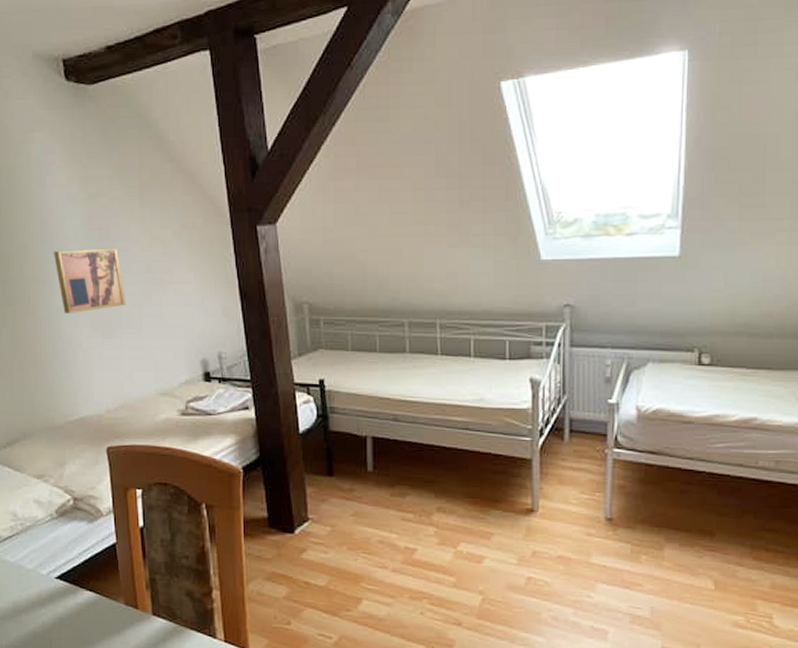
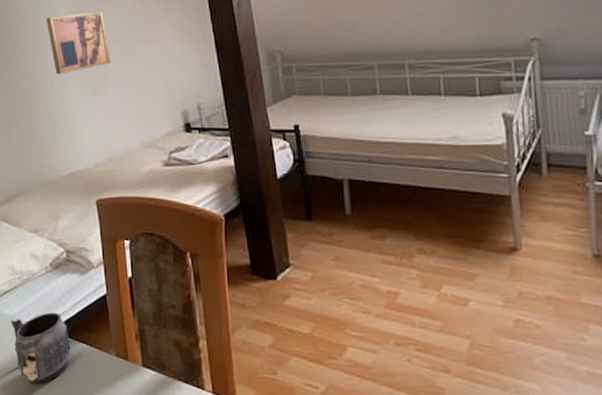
mug: none [12,559,77,631] -> present [11,312,71,384]

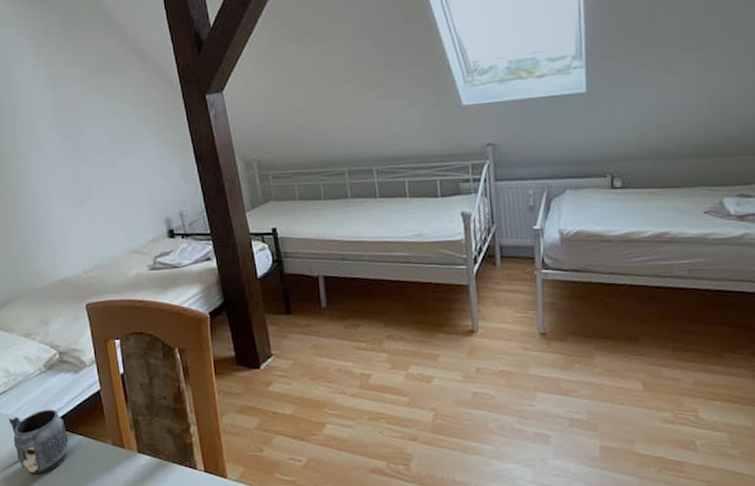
wall art: present [46,11,112,74] -> none [26,124,94,187]

